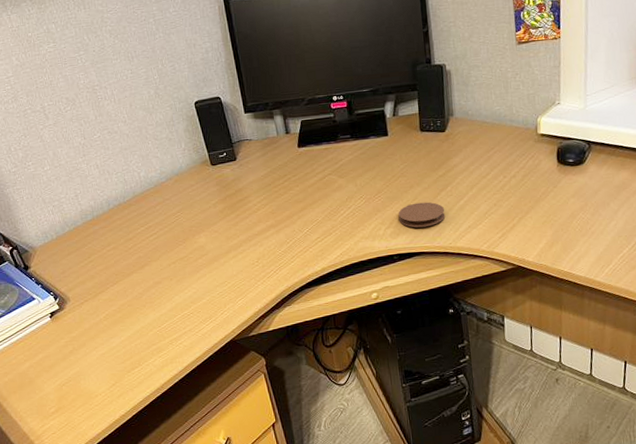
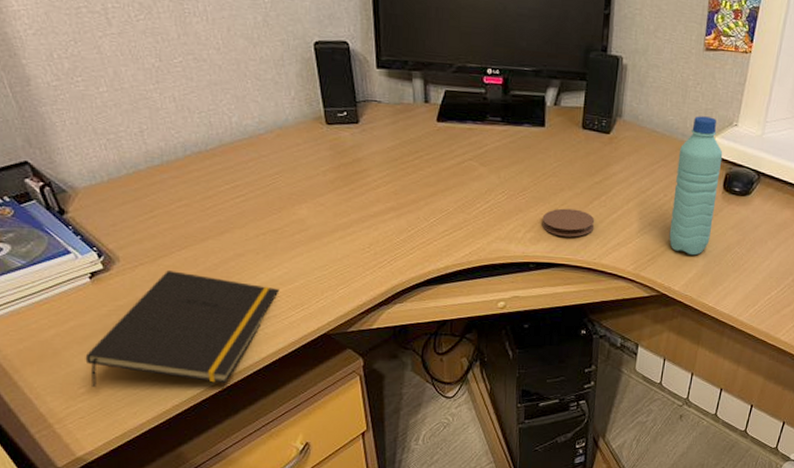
notepad: none [52,303,192,408] -> present [85,271,280,388]
water bottle: none [510,100,554,227] -> present [669,116,723,256]

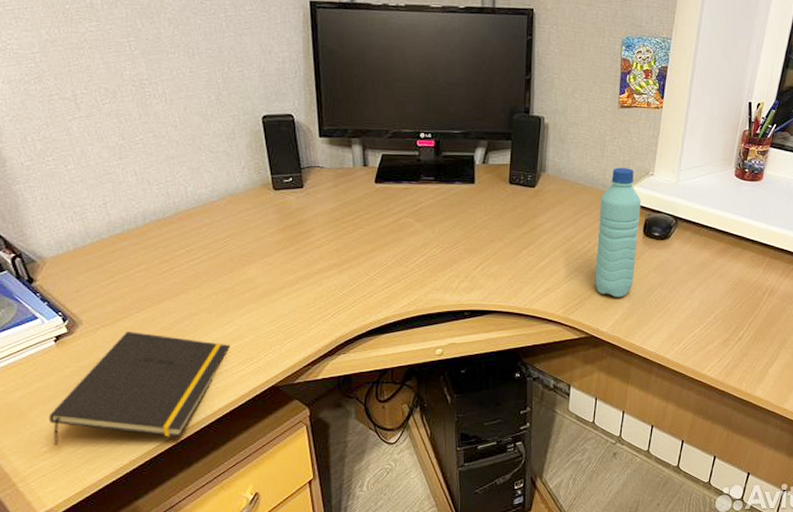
coaster: present [542,208,595,237] -> none [475,258,524,285]

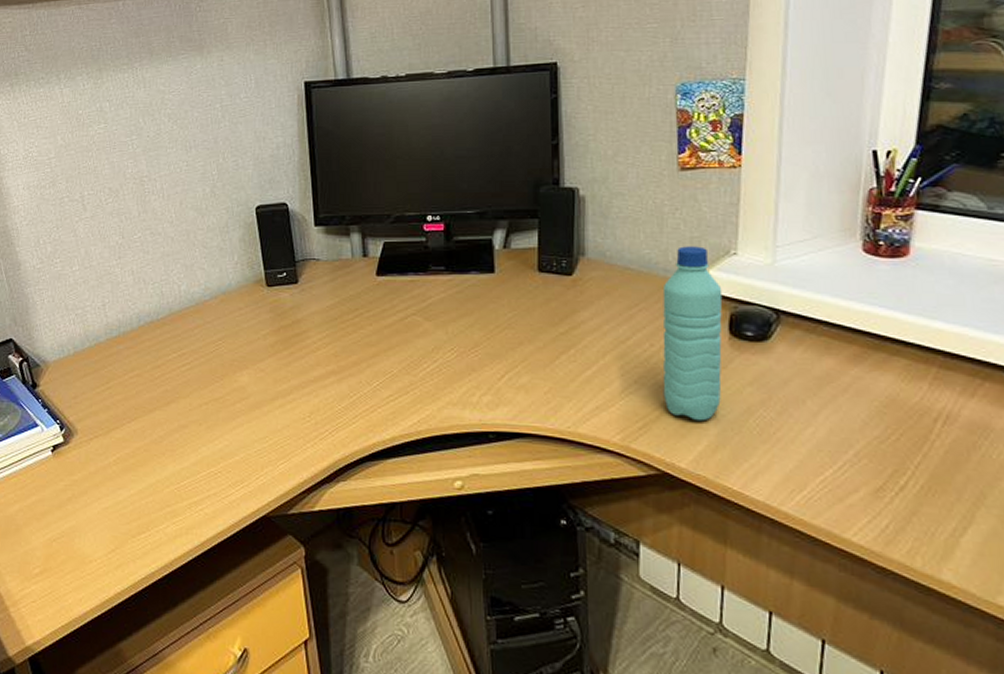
notepad: present [48,332,231,447] -> none [41,443,220,570]

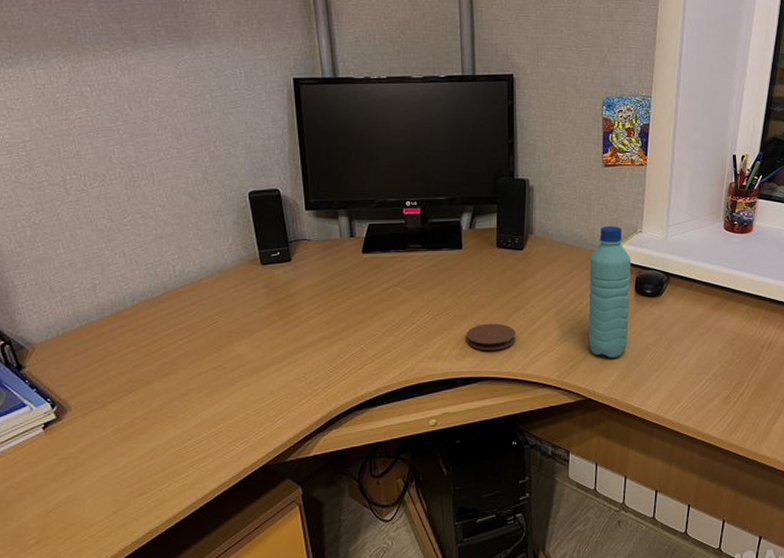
coaster: none [499,365,565,400] -> present [466,323,516,351]

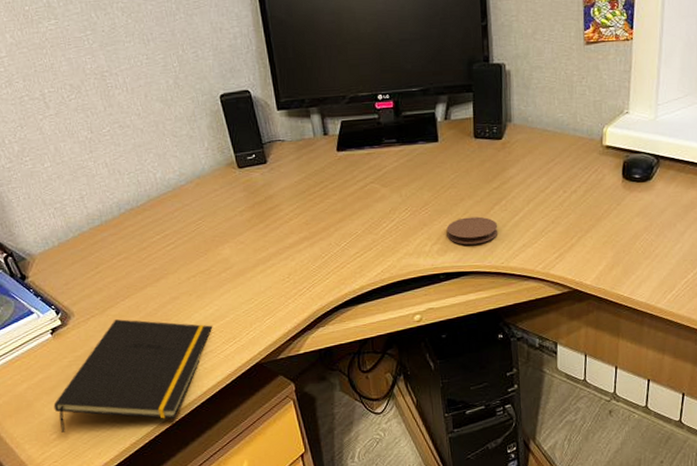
notepad: none [36,415,221,539] -> present [53,319,213,434]
water bottle: present [588,226,631,358] -> none [572,108,618,248]

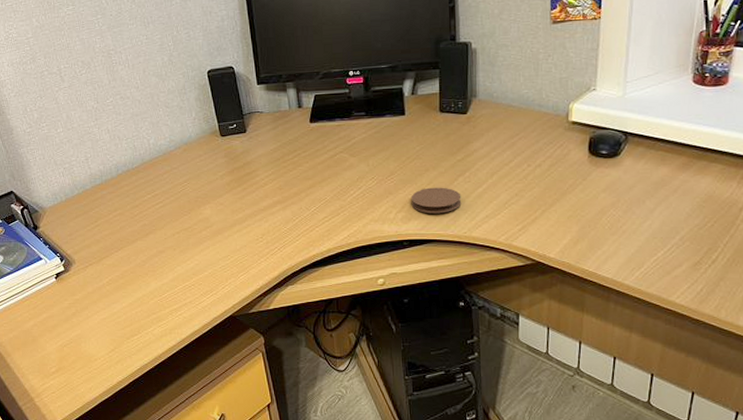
notepad: present [53,319,213,434] -> none [54,268,193,368]

